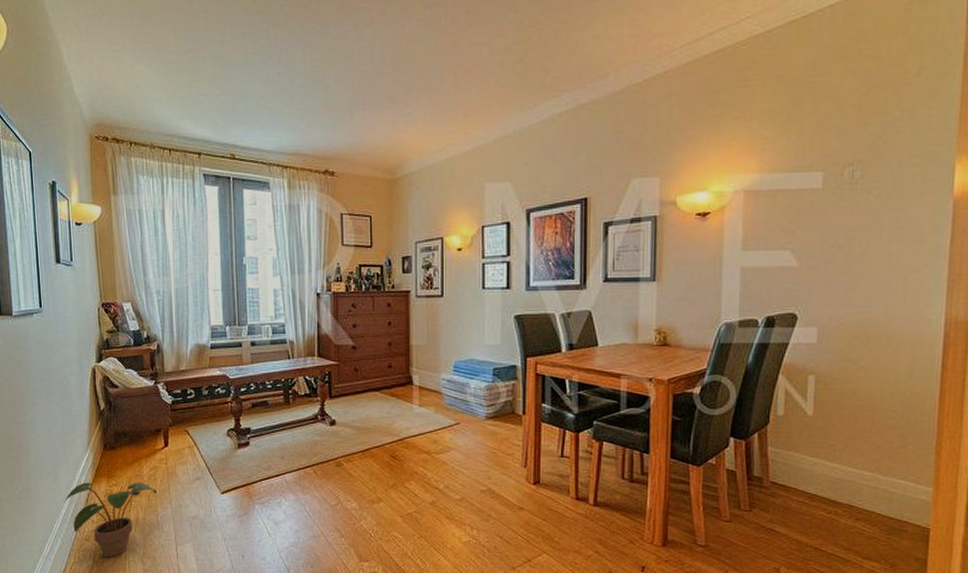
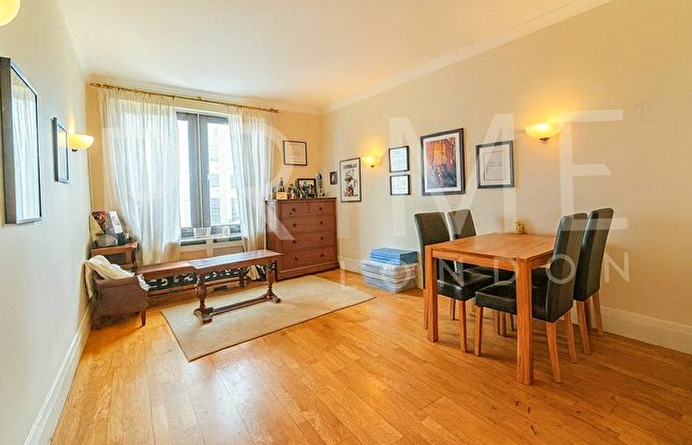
potted plant: present [64,482,157,558] -> none [56,356,135,421]

